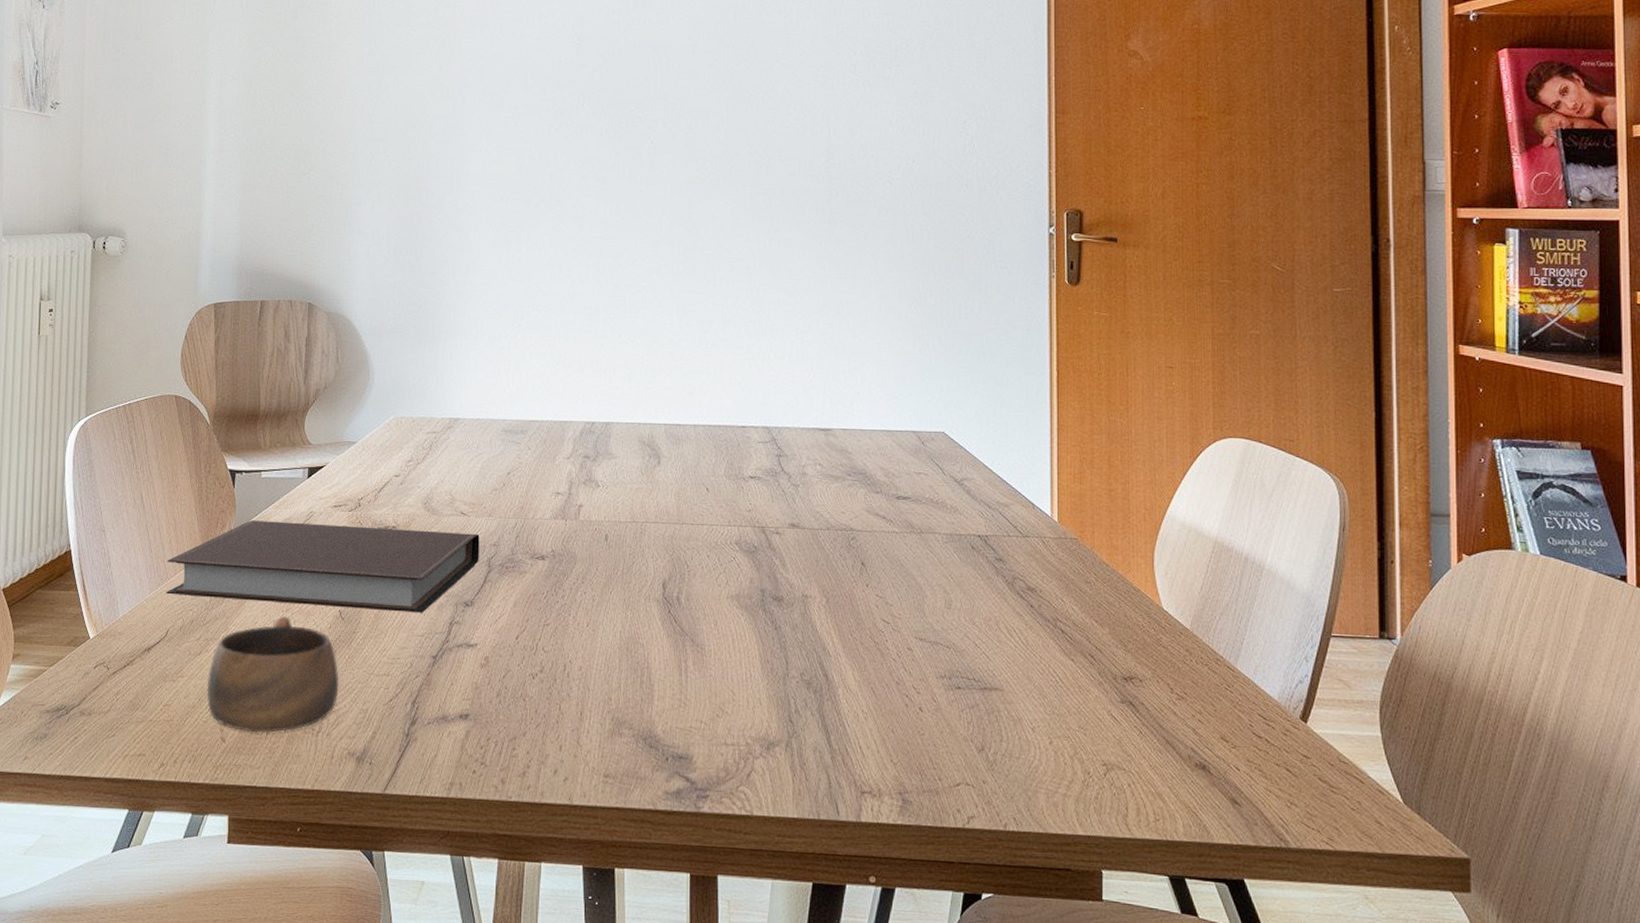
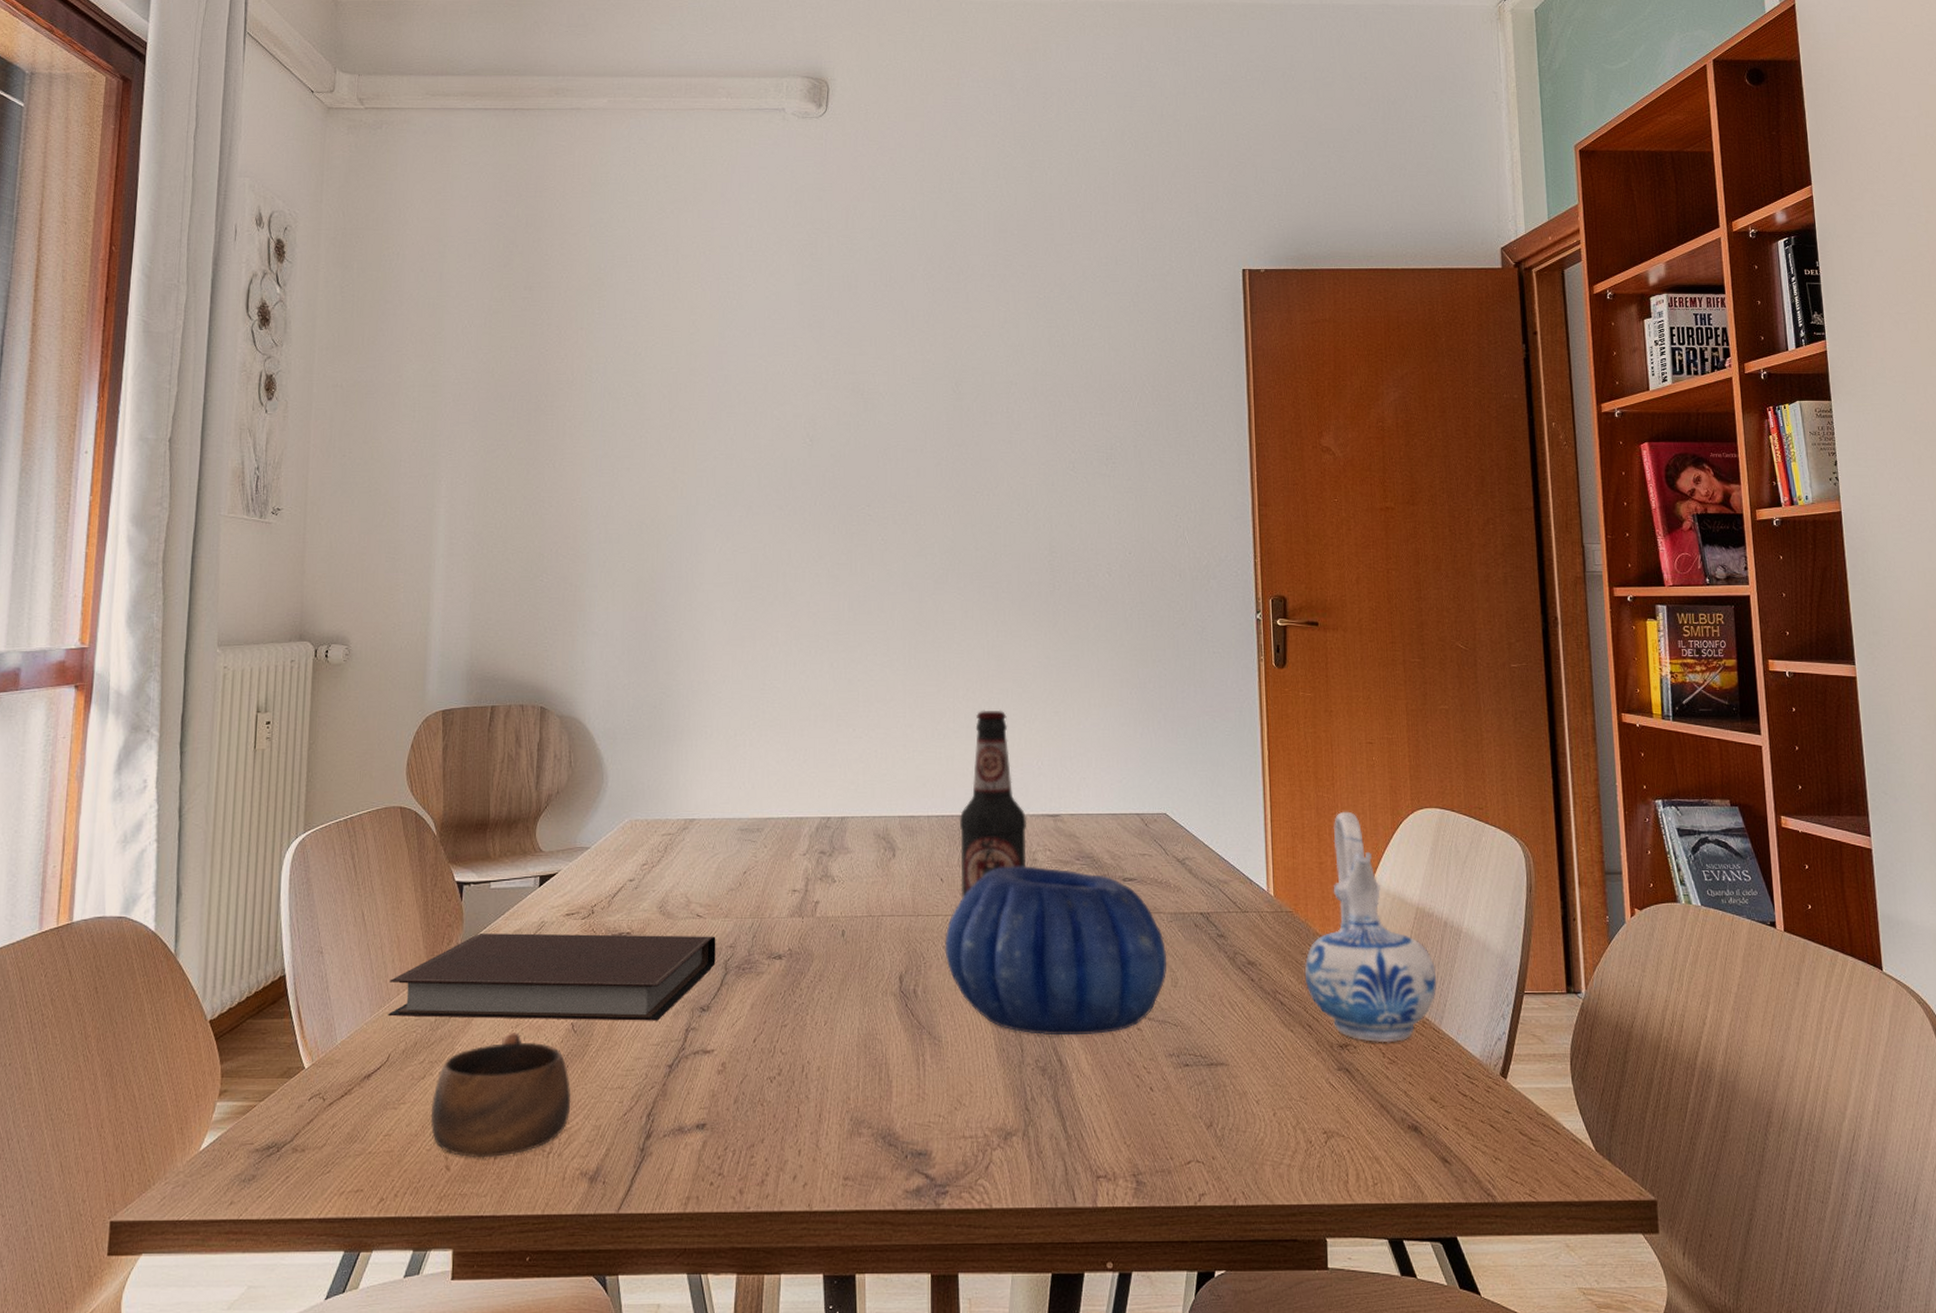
decorative bowl: none [709,478,941,652] -> present [945,866,1167,1036]
bottle: none [726,319,797,509] -> present [959,710,1027,898]
ceramic pitcher: none [1088,437,1233,679] -> present [1304,811,1436,1043]

